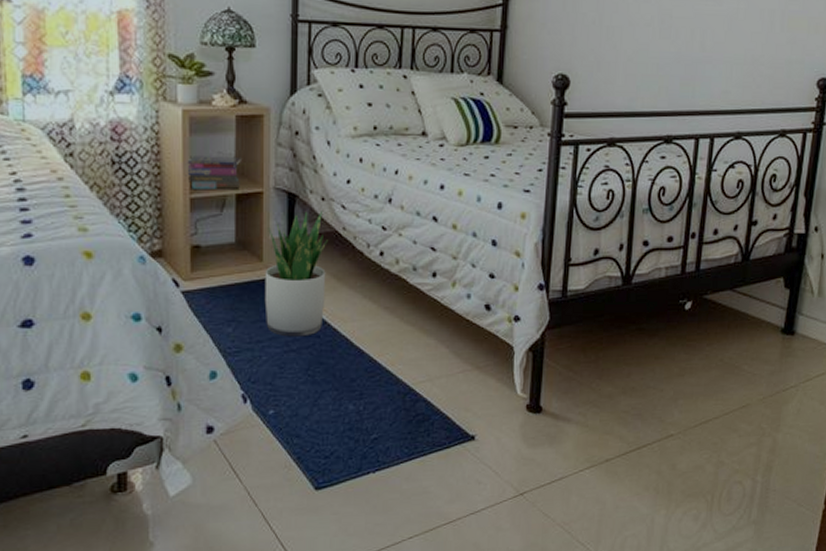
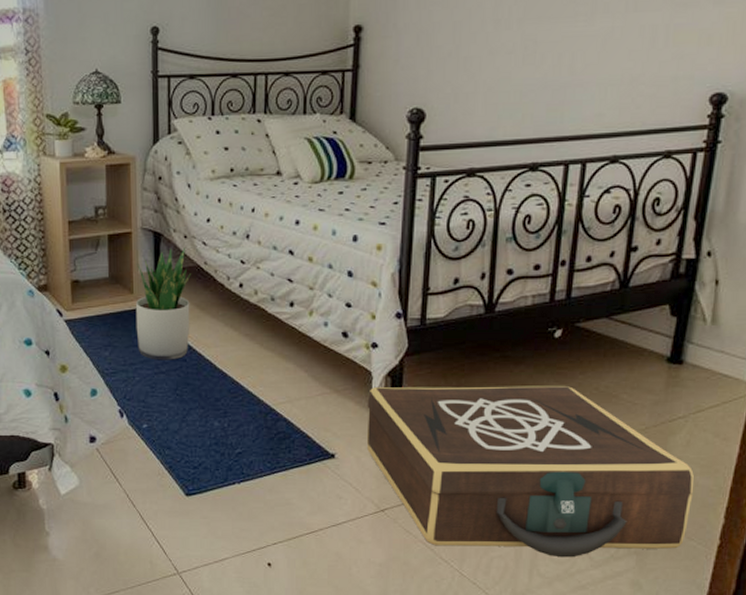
books: present [185,156,241,189] -> none [64,201,112,231]
suitcase: none [507,357,804,532] -> present [366,385,694,558]

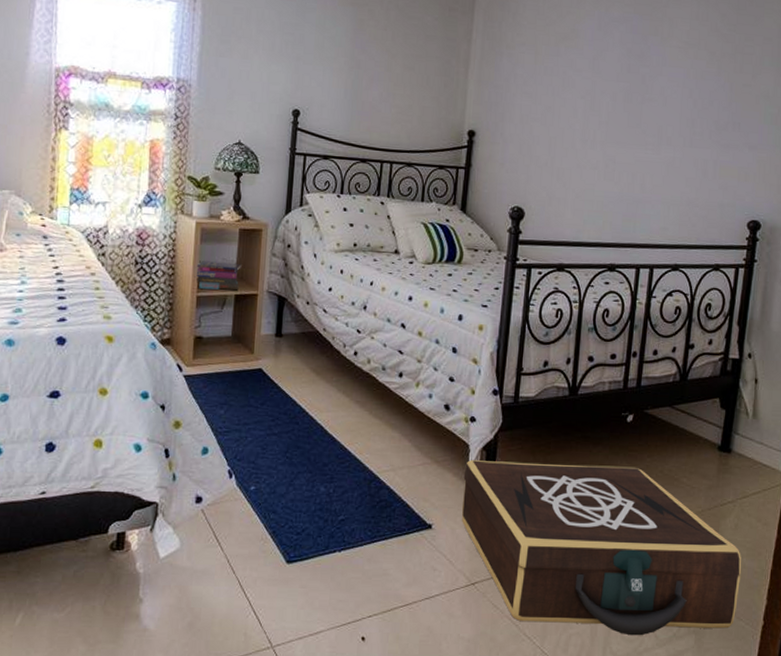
books: none [64,201,112,231] -> present [195,261,242,291]
planter: present [135,247,191,360] -> none [253,313,310,422]

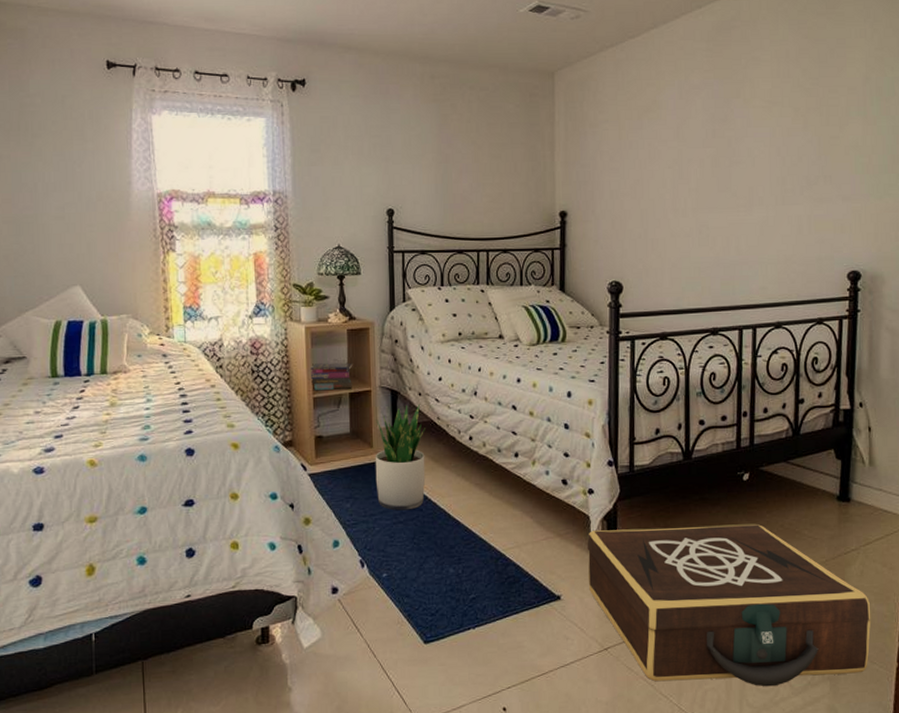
planter: none [253,313,310,422] -> present [375,404,426,511]

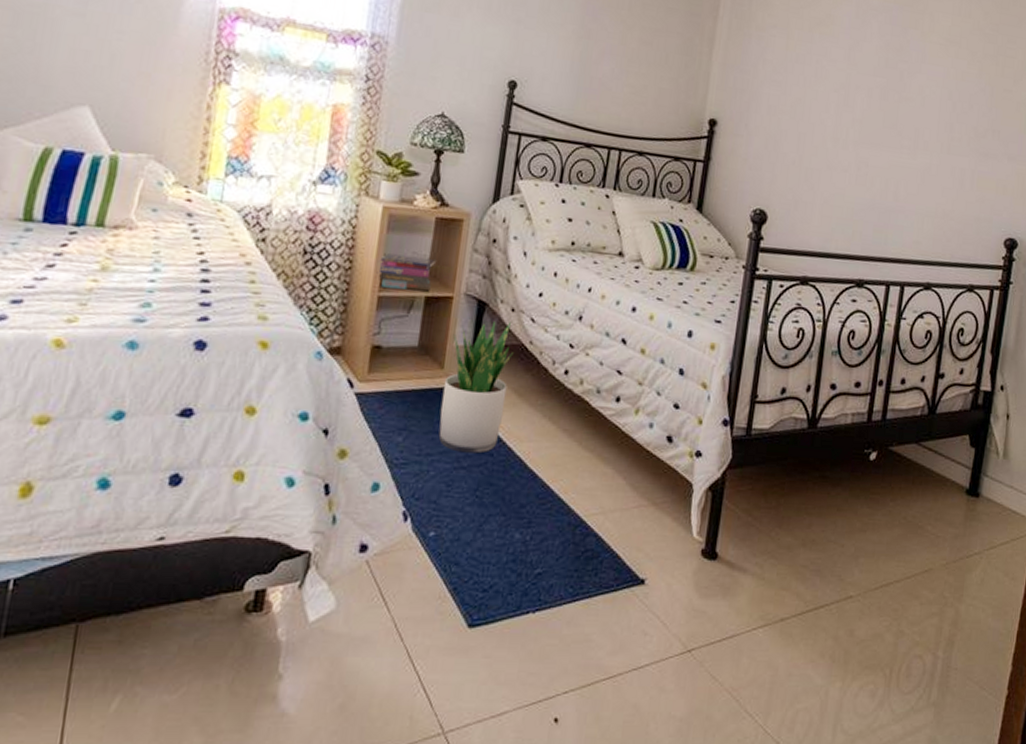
suitcase: present [587,523,871,687] -> none [680,502,987,710]

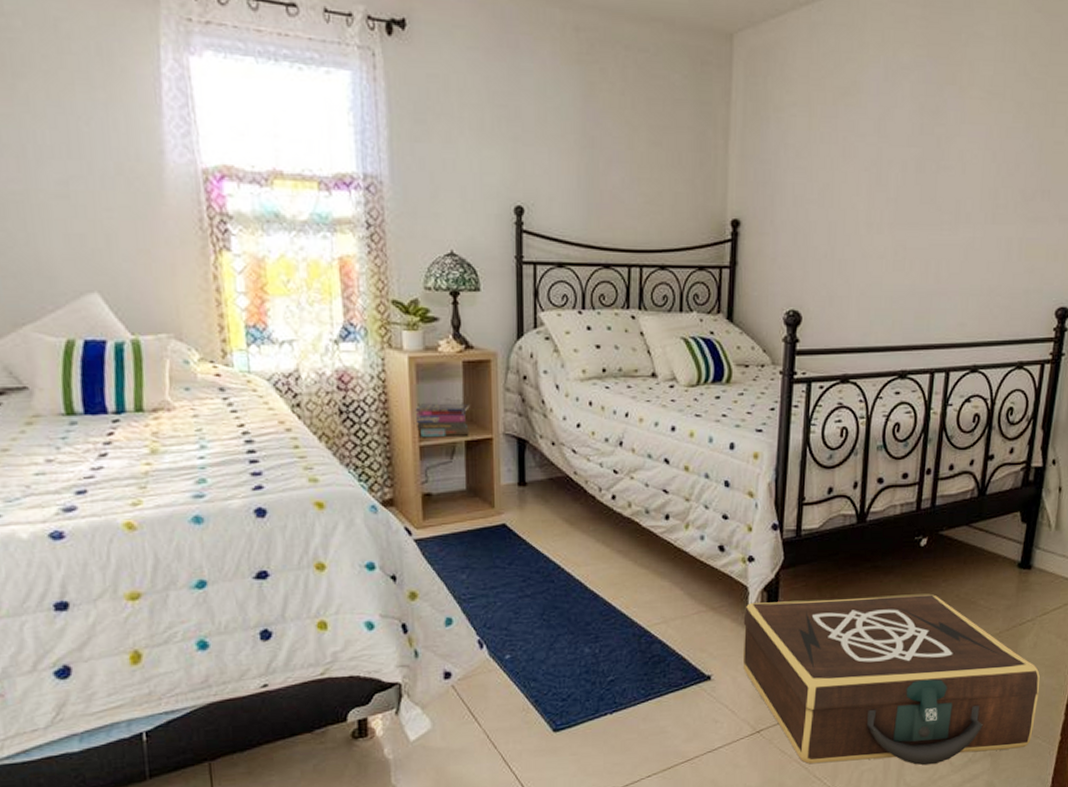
planter: present [438,322,513,454] -> none [497,456,559,583]
suitcase: none [680,502,987,710] -> present [742,593,1040,766]

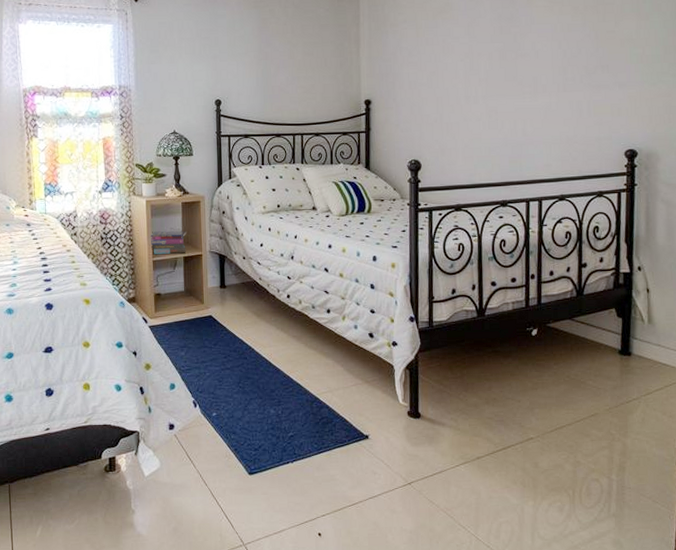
suitcase: present [742,593,1040,766] -> none [391,374,653,521]

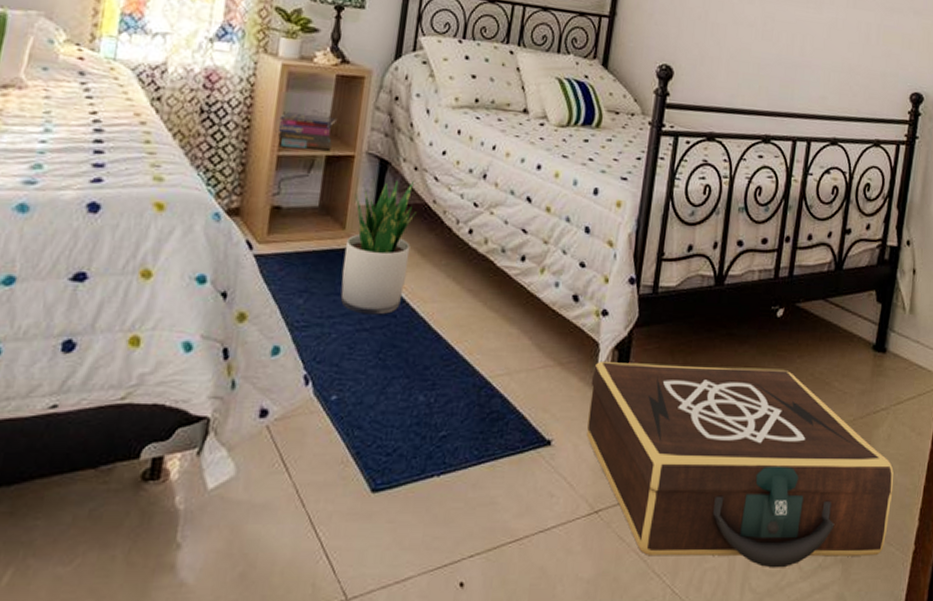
planter: none [205,266,249,359] -> present [340,181,416,315]
suitcase: none [391,374,653,521] -> present [587,362,894,568]

